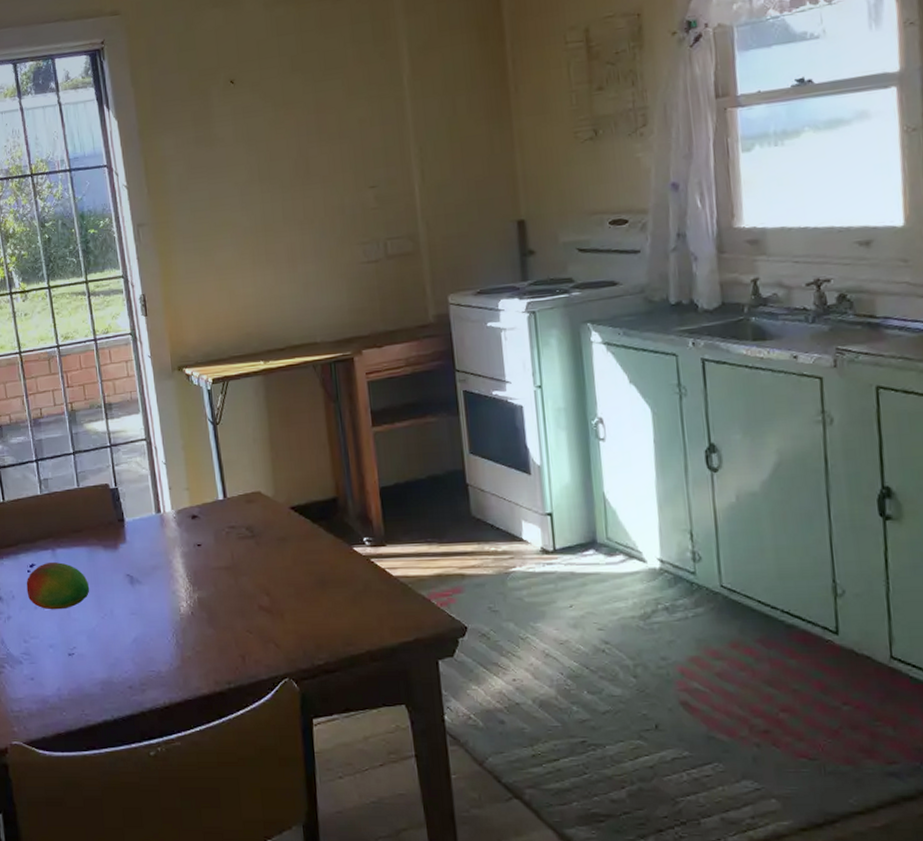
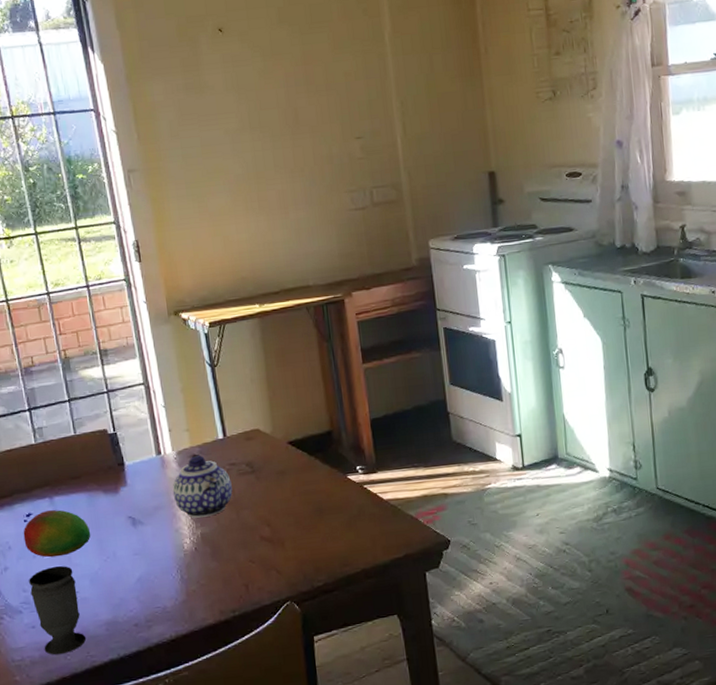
cup: none [30,620,82,710] -> present [29,566,86,655]
teapot: none [170,515,231,581] -> present [172,454,233,518]

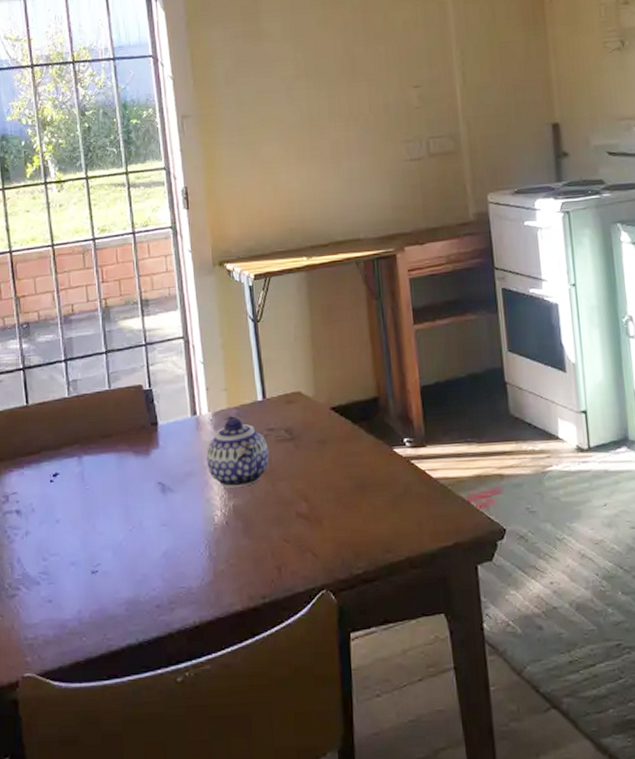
fruit: present [23,509,91,558] -> none [48,470,118,524]
cup: present [29,566,86,655] -> none [50,534,105,636]

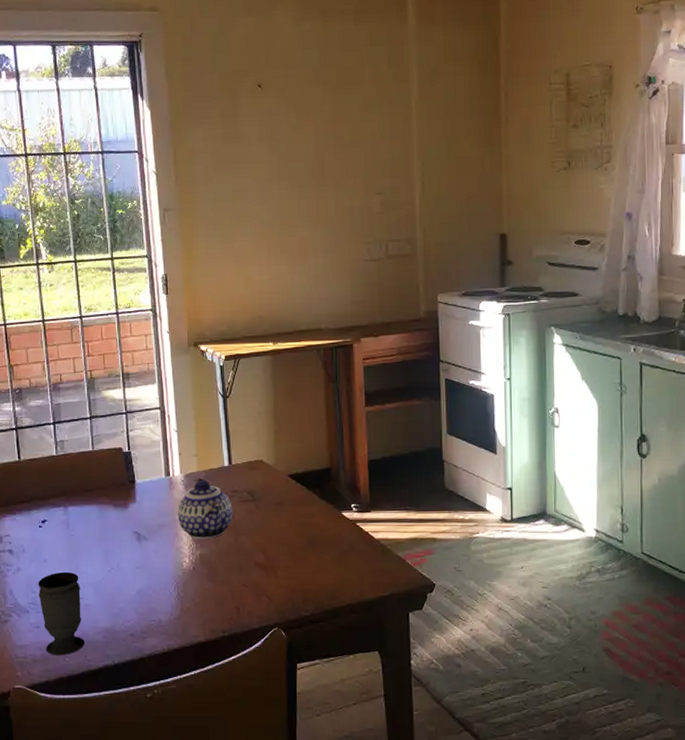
cup: none [50,534,105,636] -> present [38,572,85,656]

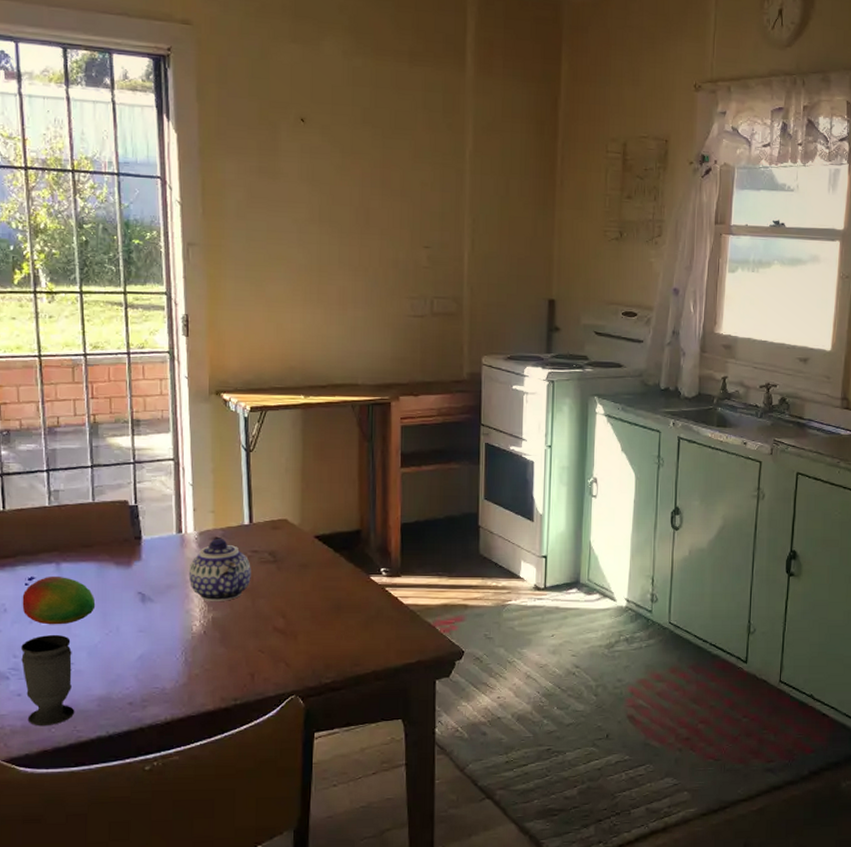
fruit: none [37,518,99,563] -> present [22,575,96,625]

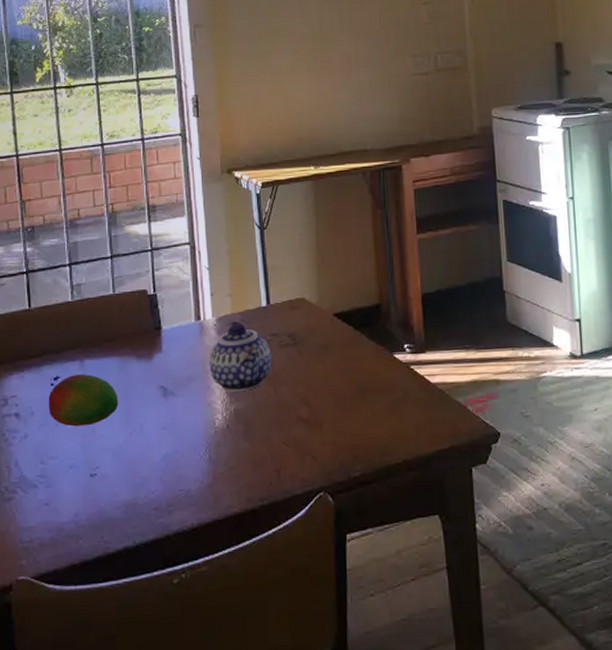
cup: present [21,635,75,727] -> none [48,437,102,538]

